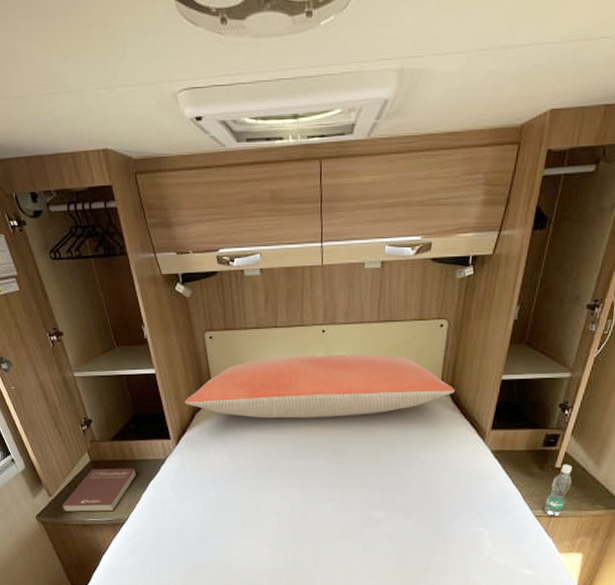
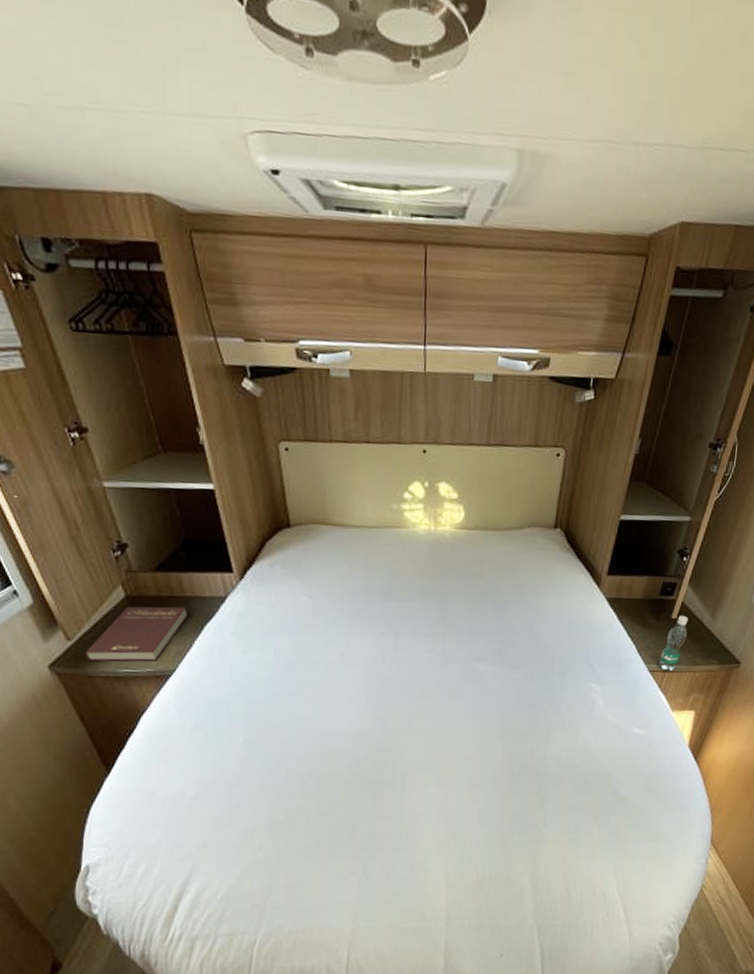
pillow: present [184,353,455,419] -> none [251,479,570,554]

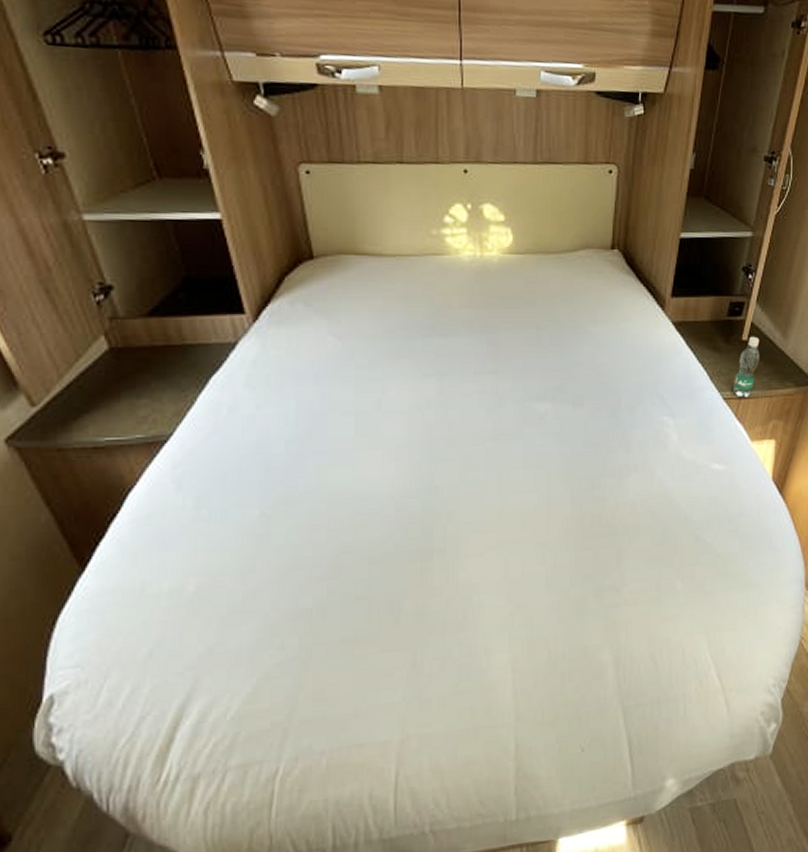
book: present [85,606,188,662] -> none [55,357,189,430]

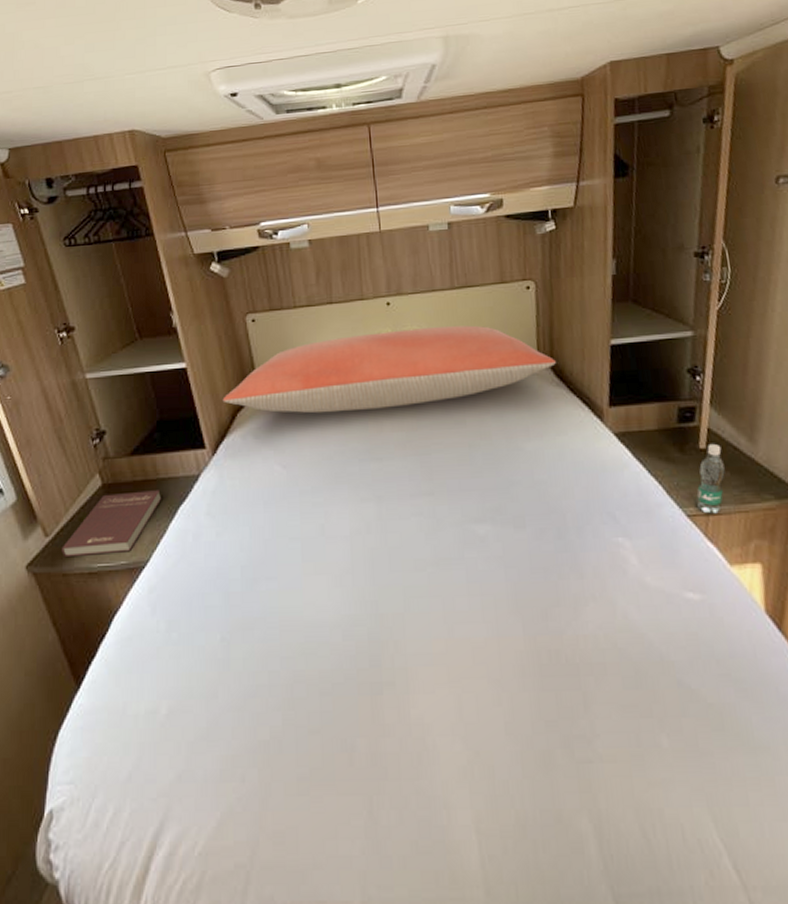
book: none [55,357,189,430] -> present [61,490,162,558]
pillow: none [267,201,628,284] -> present [222,325,556,414]

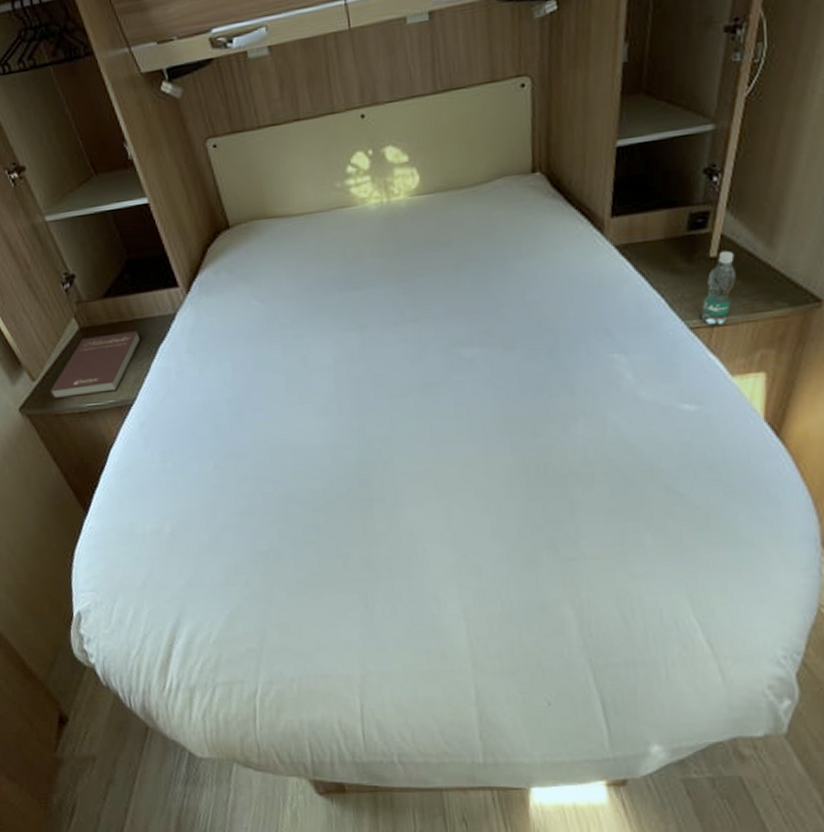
pillow: present [222,325,556,414] -> none [190,134,553,245]

